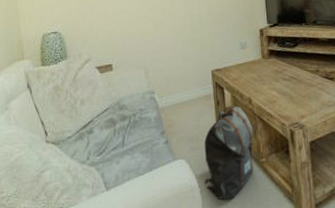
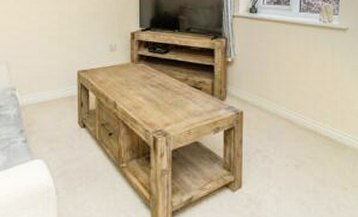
backpack: present [204,107,254,200] -> none [62,110,116,203]

